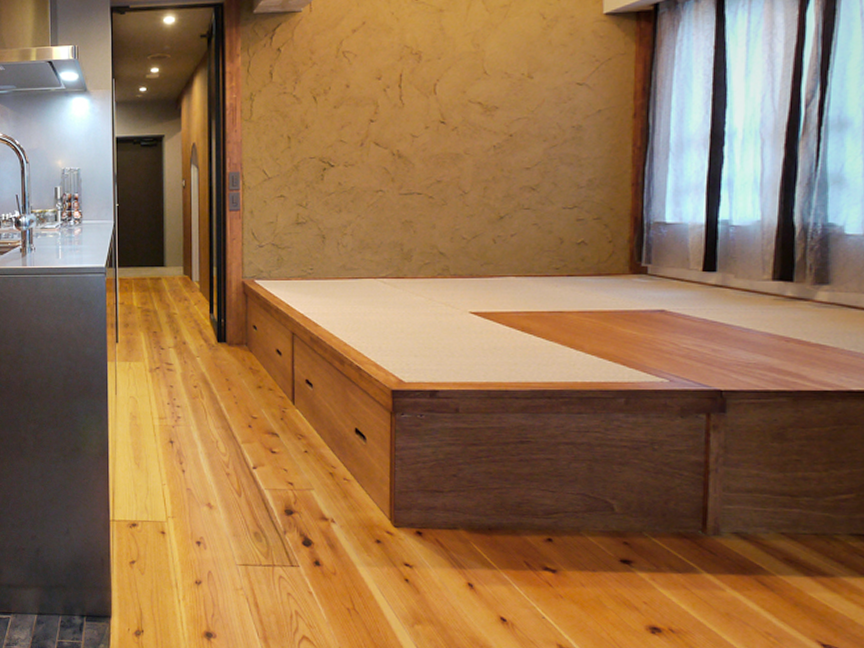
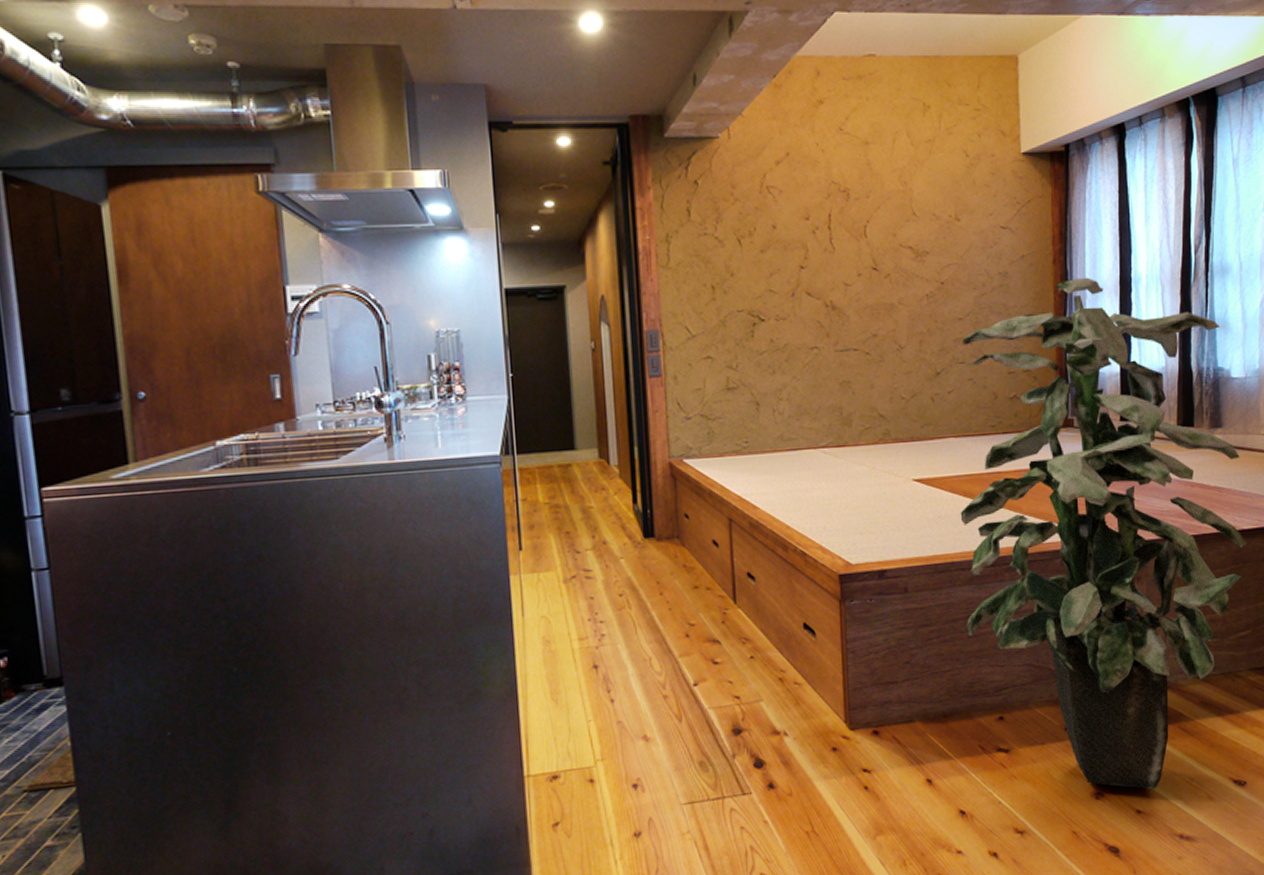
indoor plant: none [517,131,854,636] -> present [960,277,1247,790]

